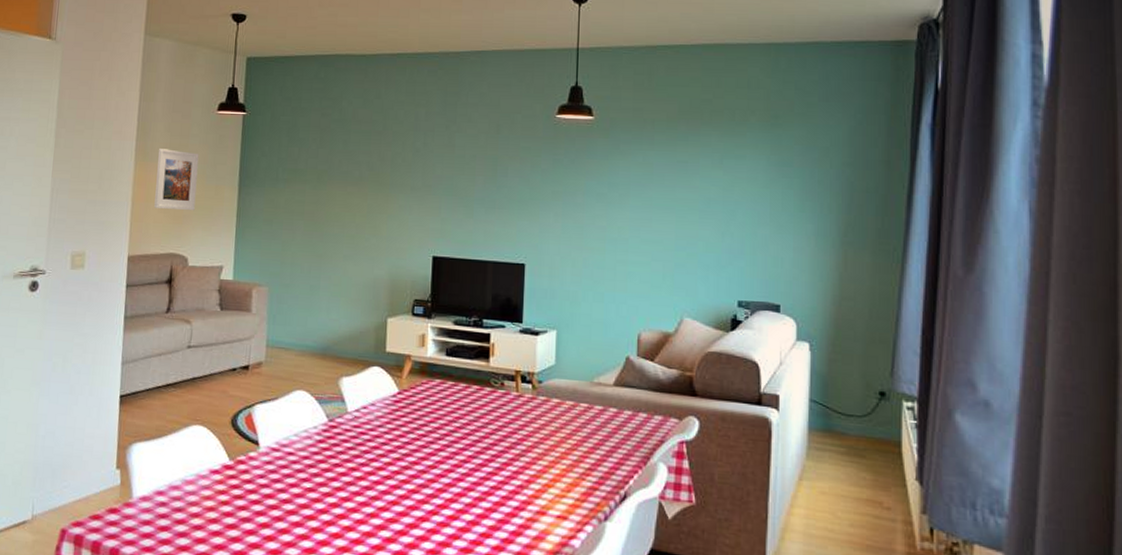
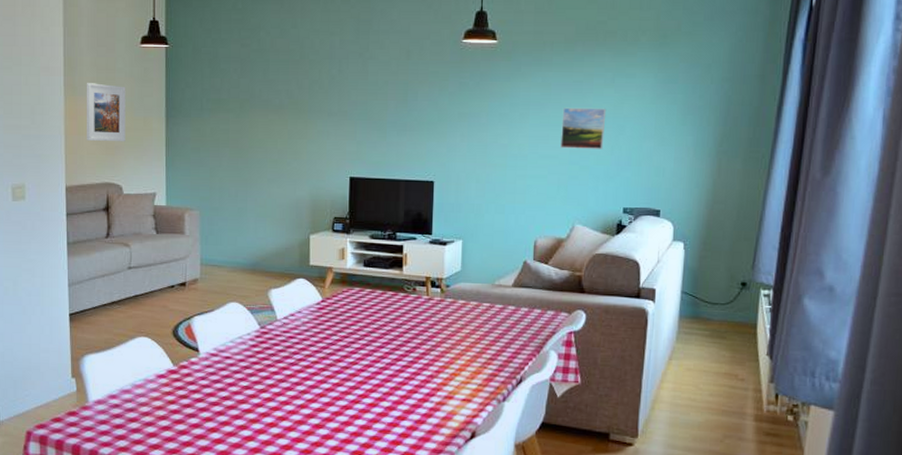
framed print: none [665,189,715,235] -> present [560,107,607,149]

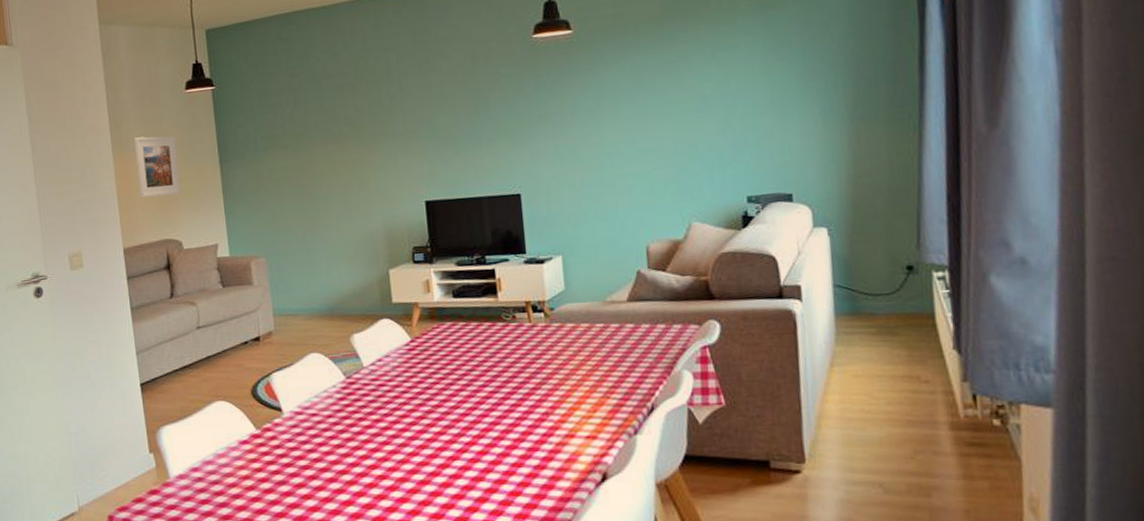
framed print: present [560,107,607,149] -> none [659,87,713,139]

